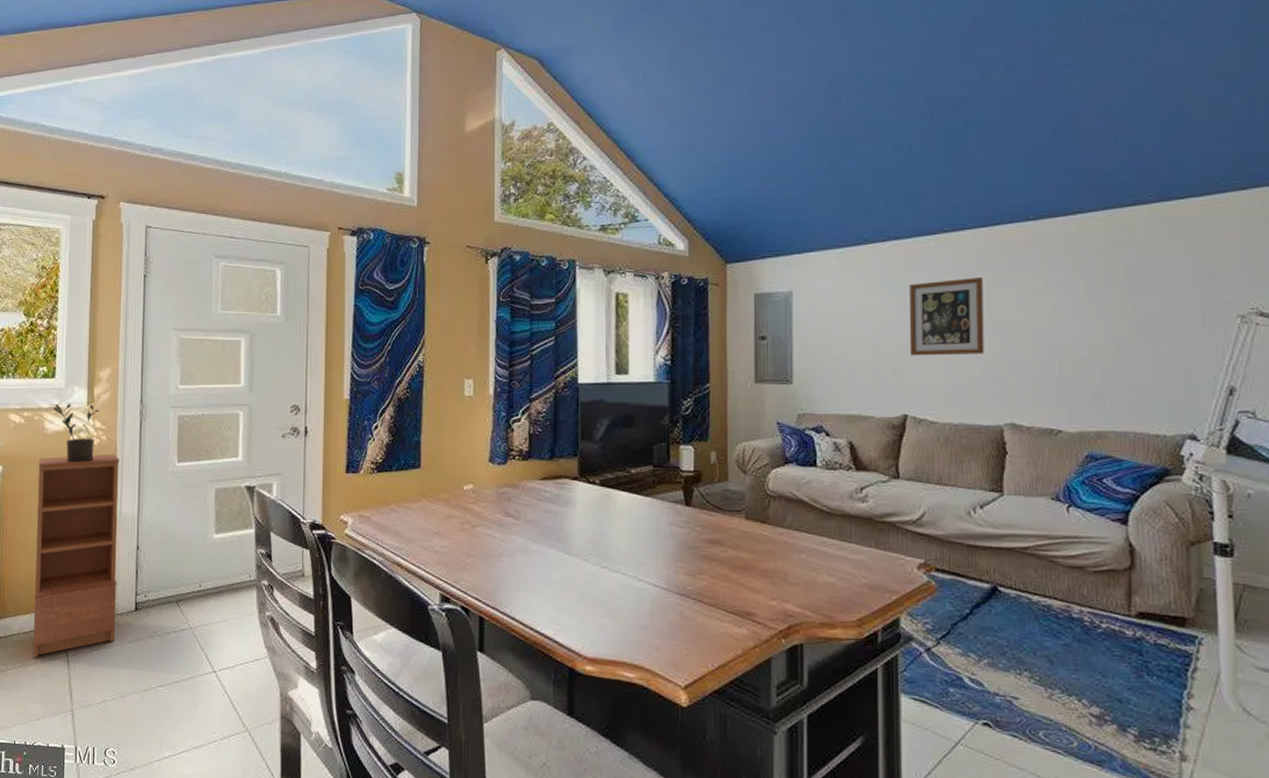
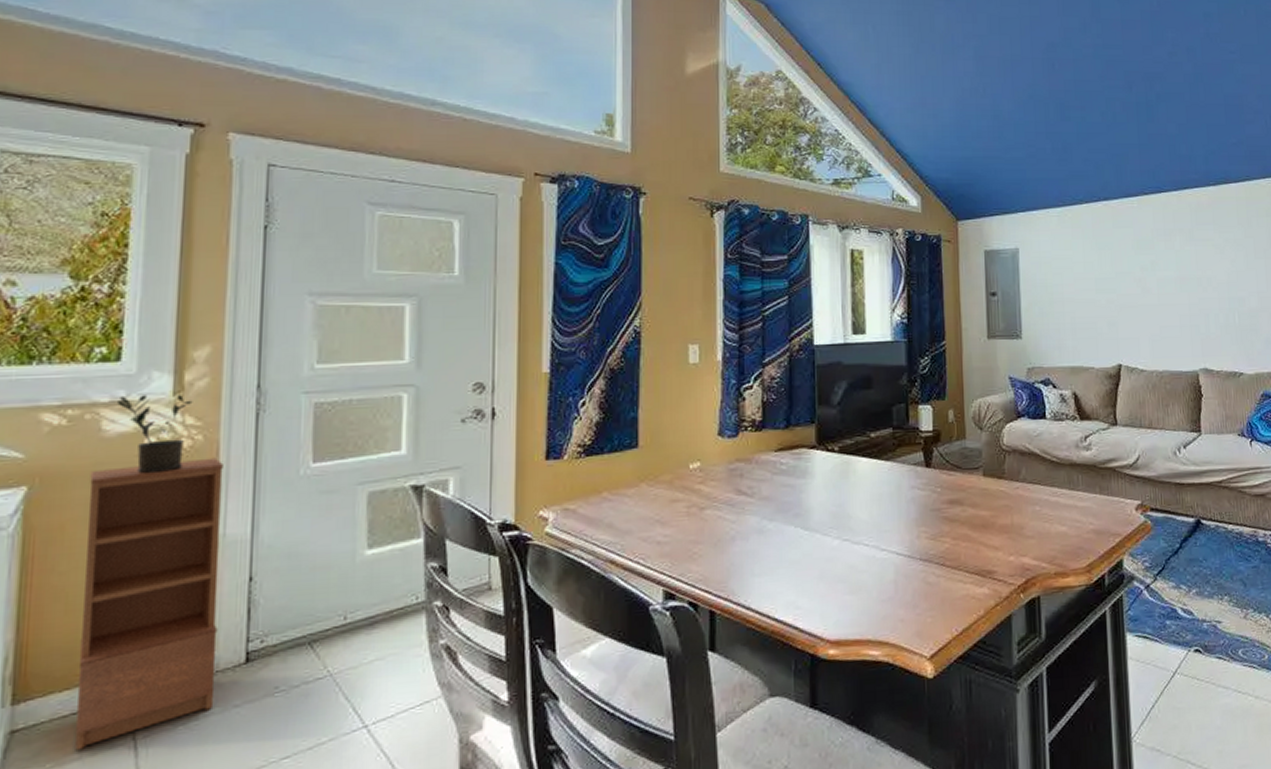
wall art: present [909,278,984,356] -> none [1118,236,1181,309]

